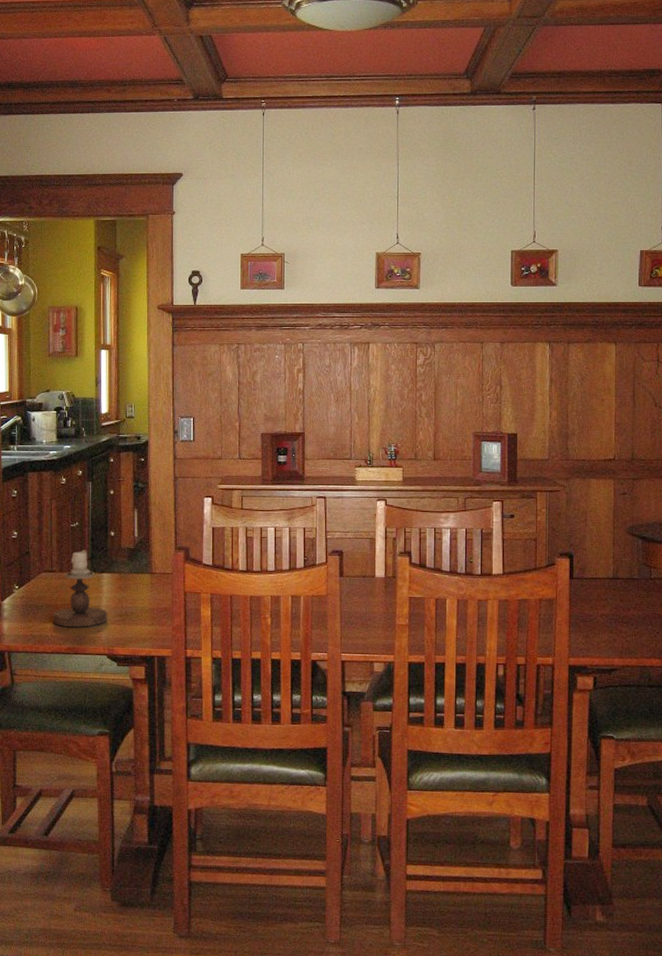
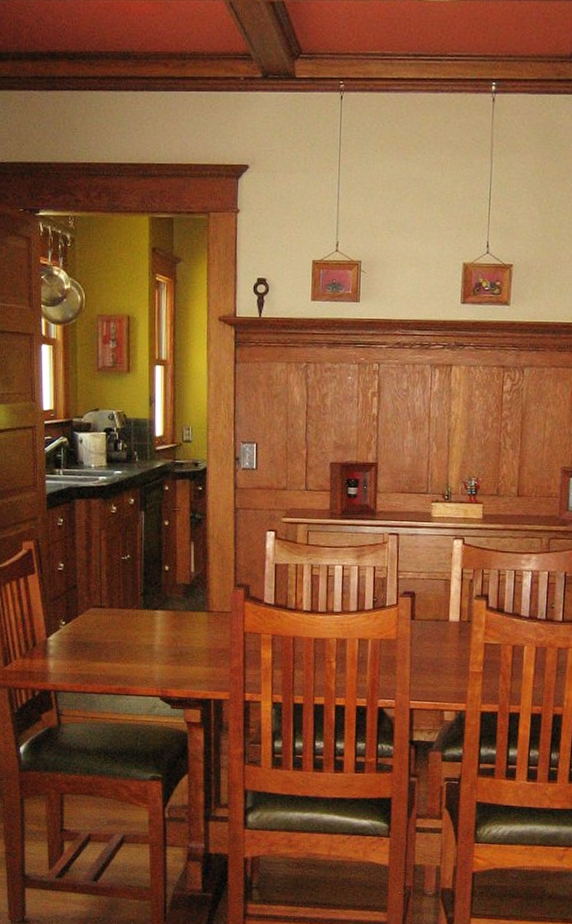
candlestick: present [53,549,108,627] -> none [102,584,161,667]

